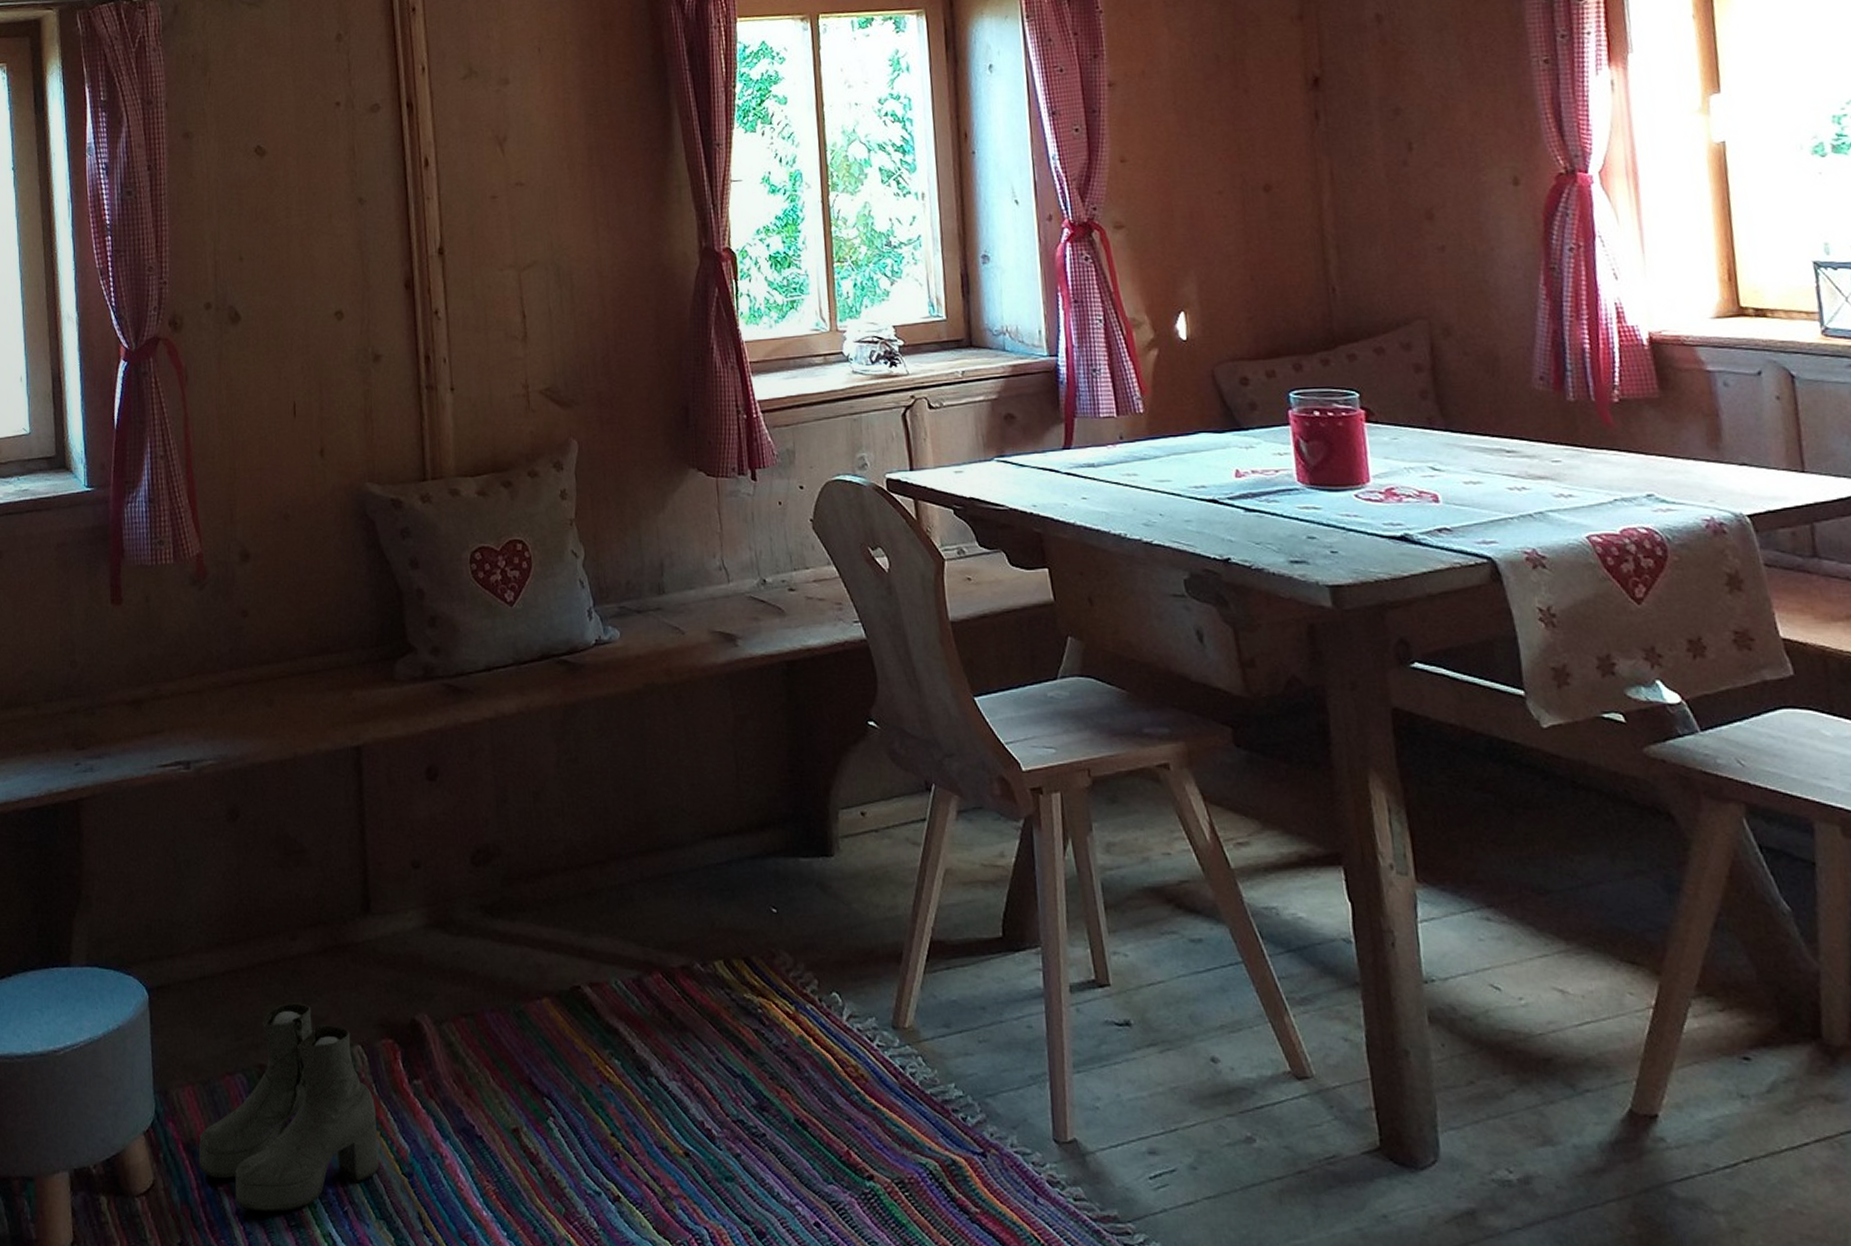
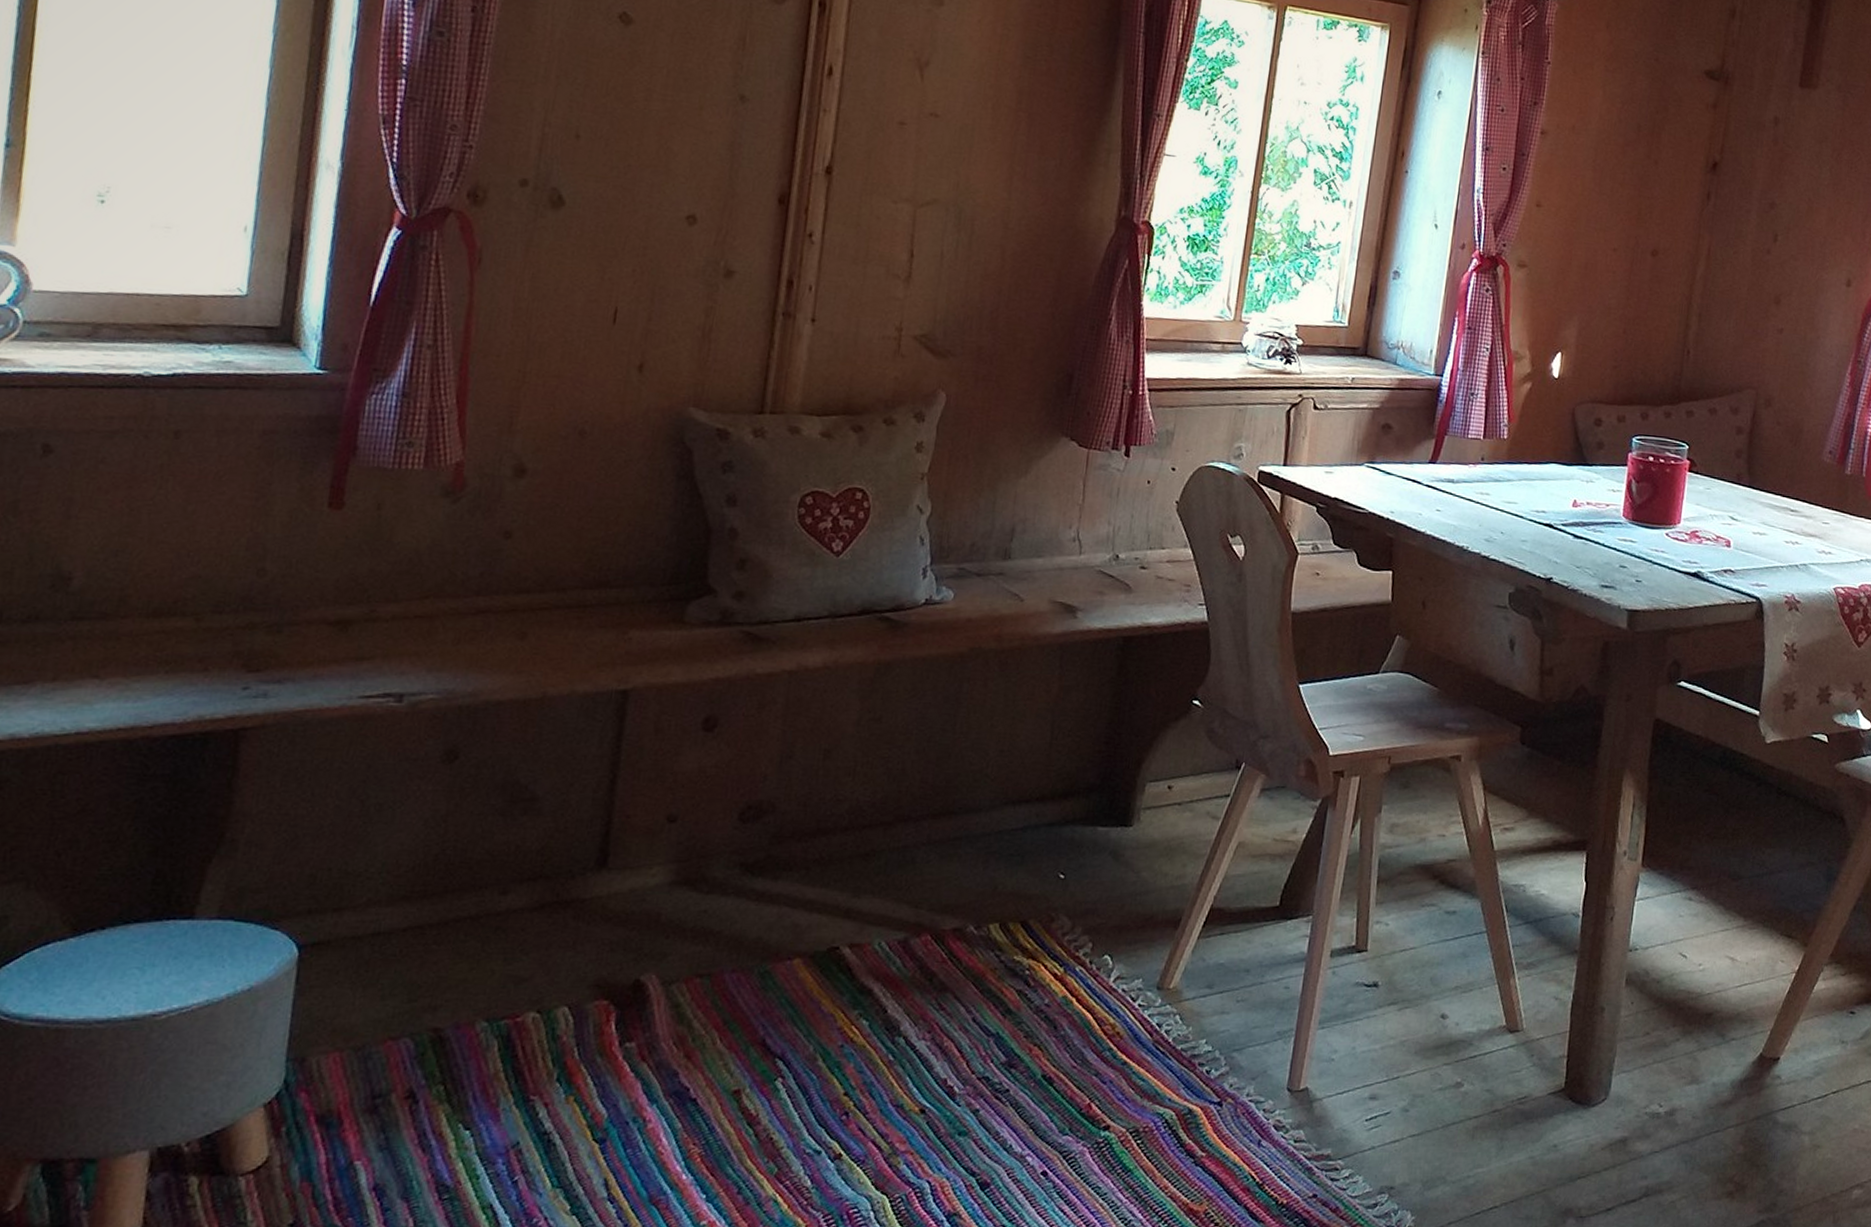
boots: present [198,1003,380,1212] -> none [333,962,574,1185]

